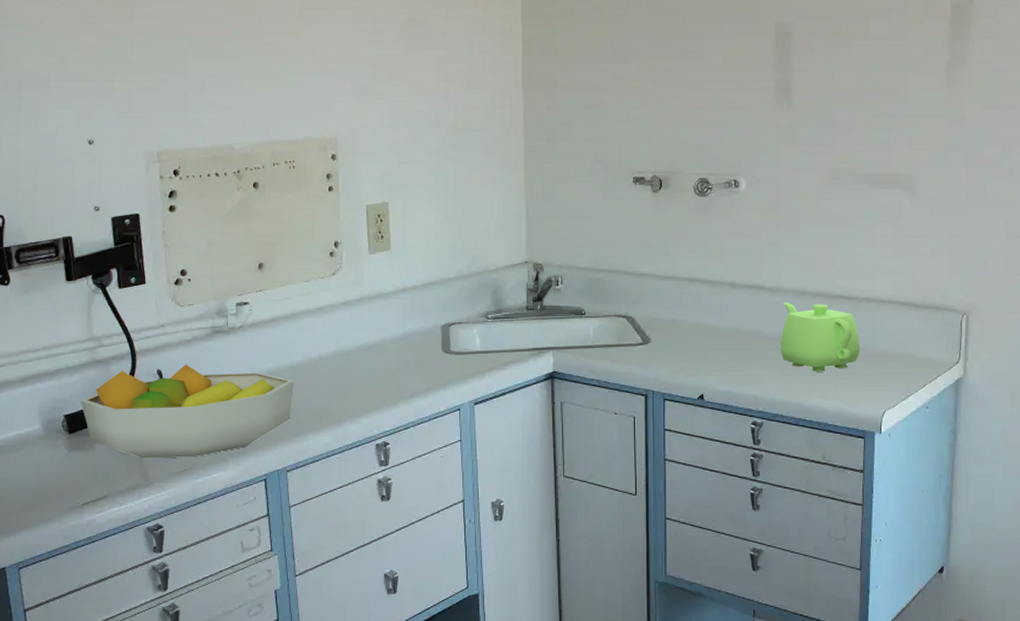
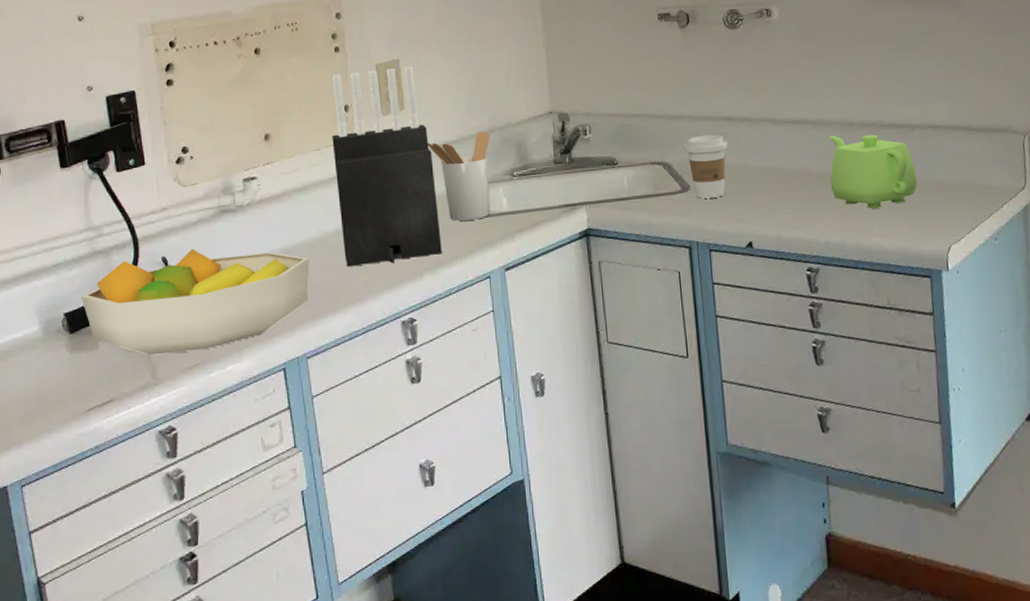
knife block: none [321,210,417,391] -> present [332,67,442,267]
utensil holder: none [410,275,468,356] -> present [427,131,491,221]
coffee cup: none [647,293,689,352] -> present [683,134,728,199]

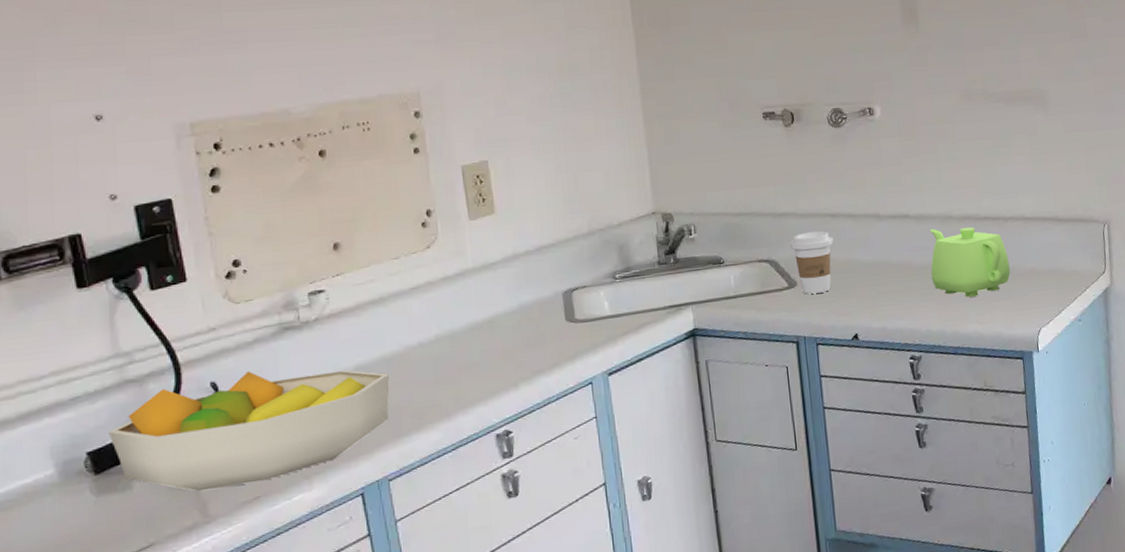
knife block: present [332,67,442,267] -> none [411,168,539,382]
utensil holder: present [427,131,491,221] -> none [521,234,592,328]

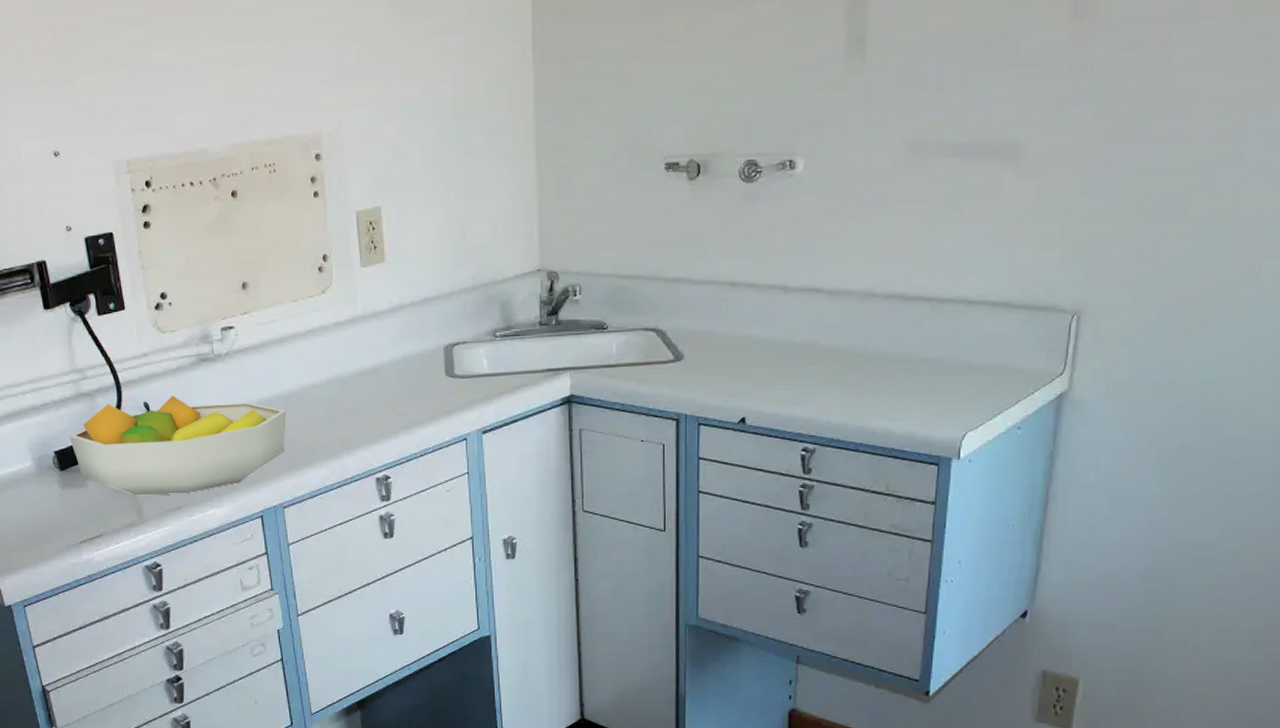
coffee cup: present [790,231,834,294] -> none [681,300,730,369]
teapot: present [930,227,1010,297] -> none [840,307,939,389]

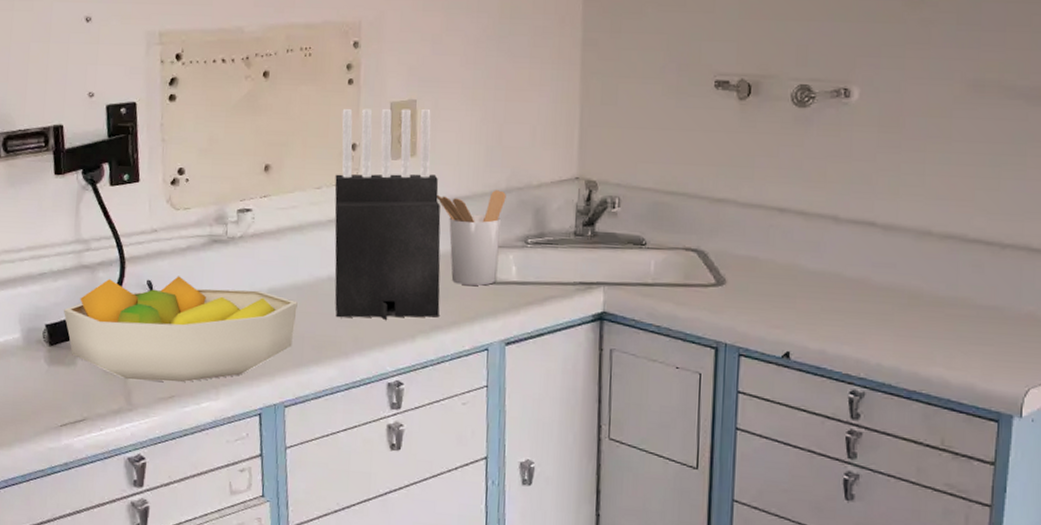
knife block: none [310,215,419,422] -> present [334,109,441,320]
utensil holder: none [408,288,473,381] -> present [437,190,506,286]

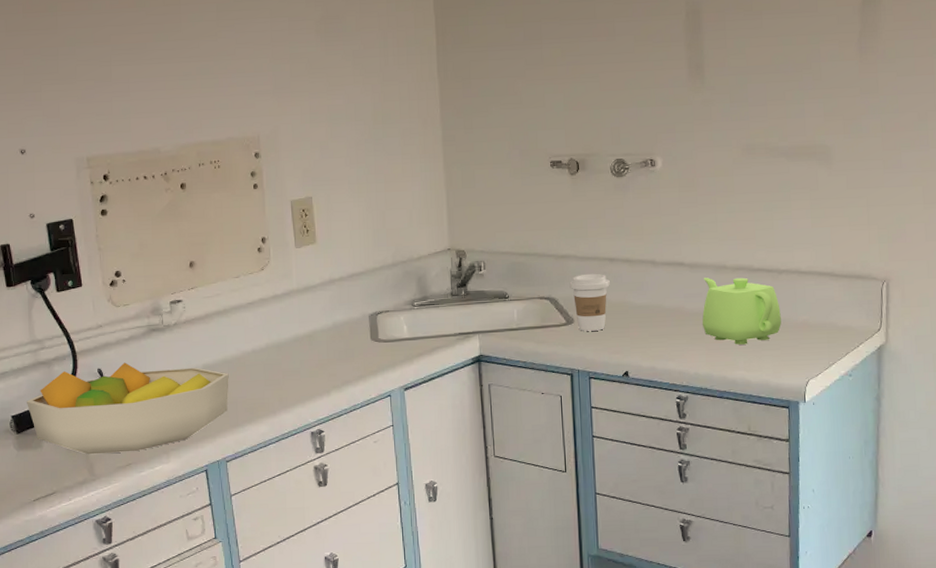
knife block: present [334,109,441,320] -> none [250,204,348,383]
utensil holder: present [437,190,506,286] -> none [336,265,393,345]
coffee cup: none [724,224,777,297] -> present [569,273,610,331]
teapot: none [893,244,999,335] -> present [702,277,781,345]

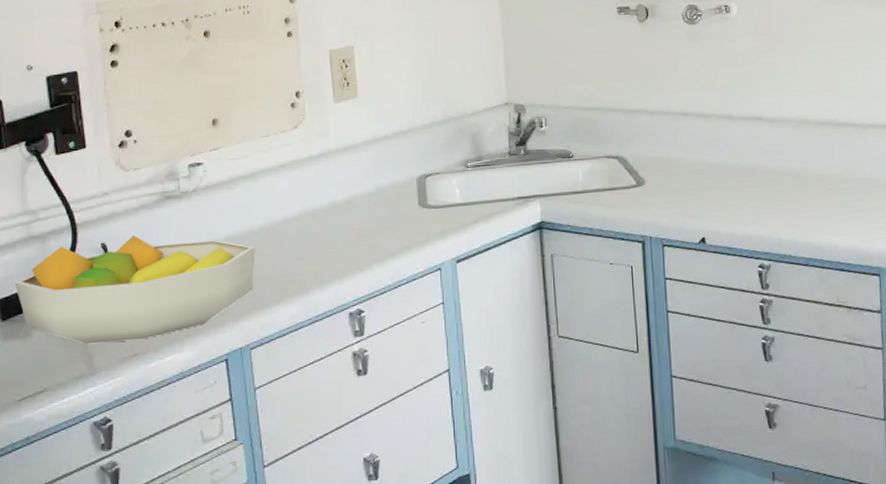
coffee cup: present [569,273,610,331] -> none [639,129,684,194]
teapot: present [702,277,781,345] -> none [784,133,869,207]

